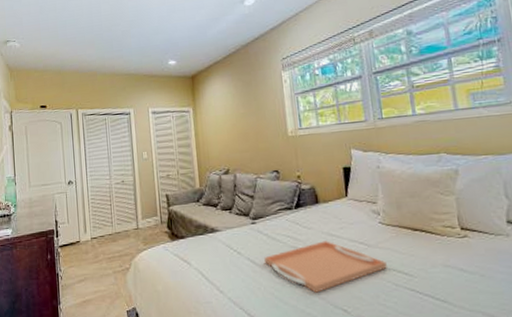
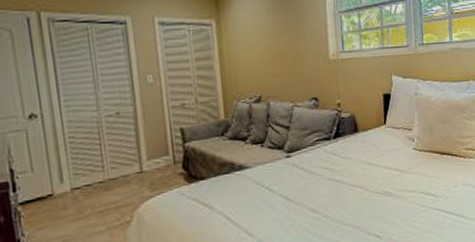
serving tray: present [264,241,387,293] -> none [299,170,417,223]

